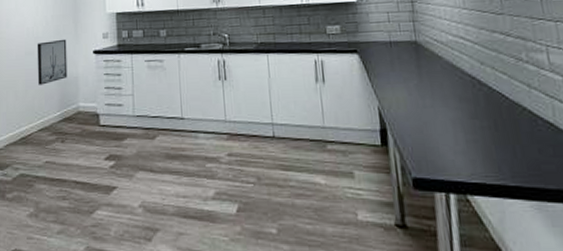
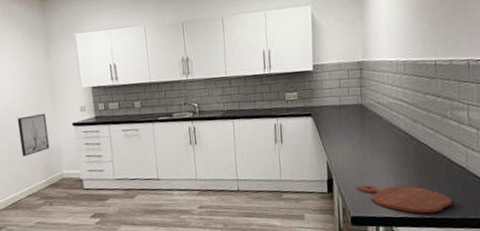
cutting board: none [416,138,541,179] -> present [356,185,452,213]

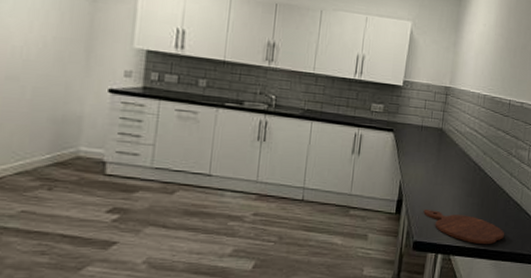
wall art: present [17,113,50,156] -> none [21,67,72,120]

